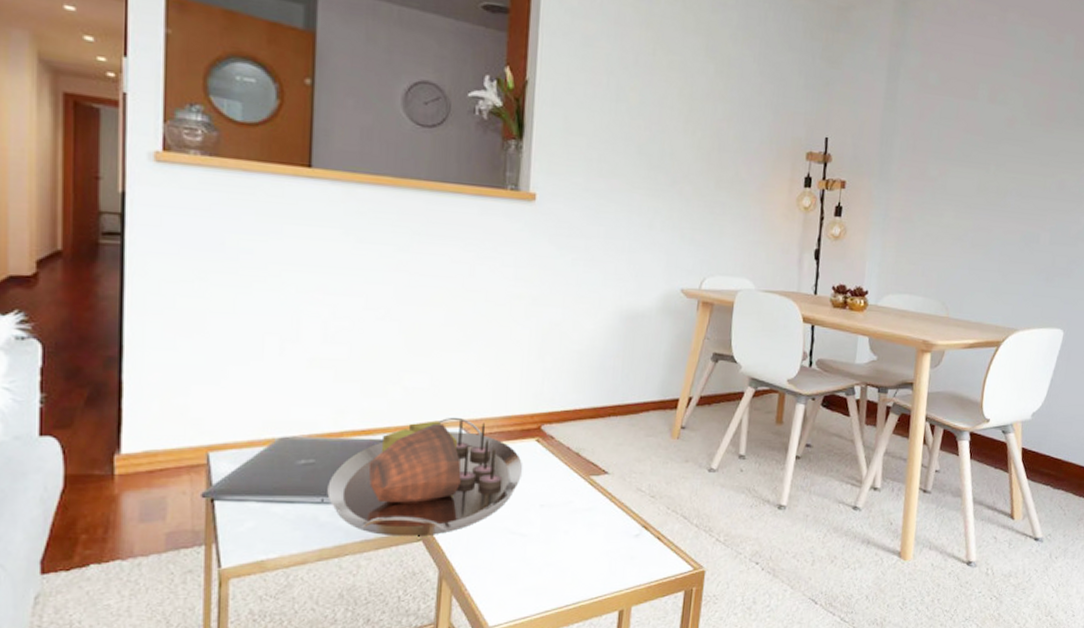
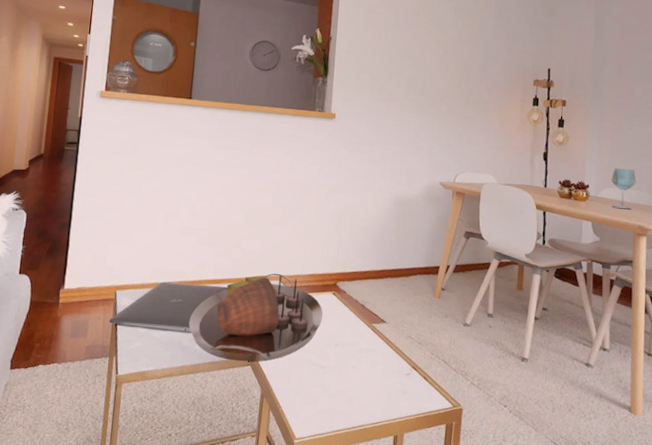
wine glass: none [894,268,924,321] -> present [611,167,636,210]

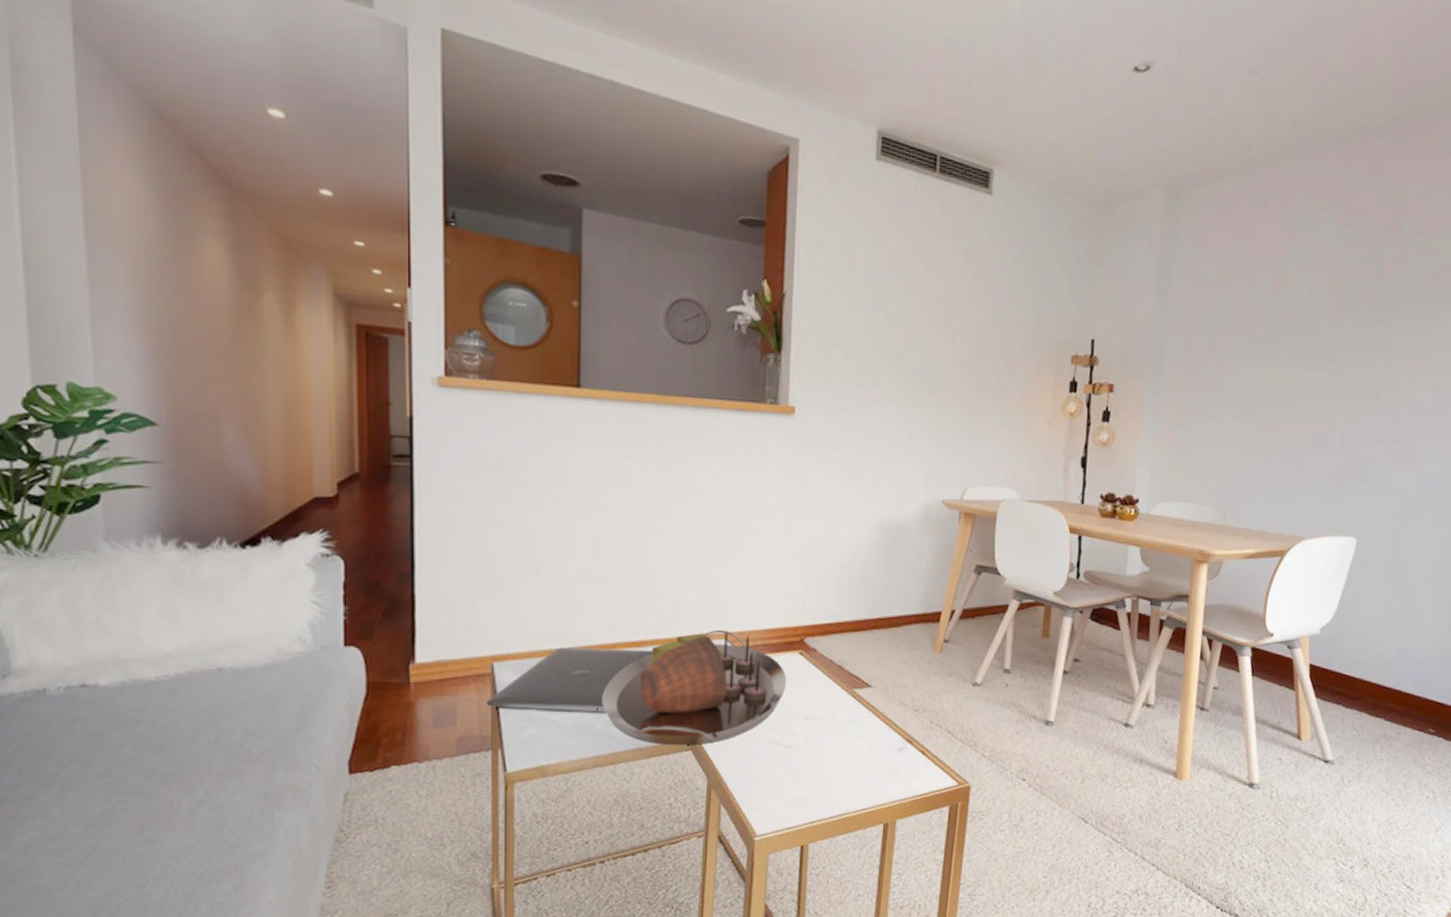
wine glass: present [611,167,636,210] -> none [1167,475,1200,530]

